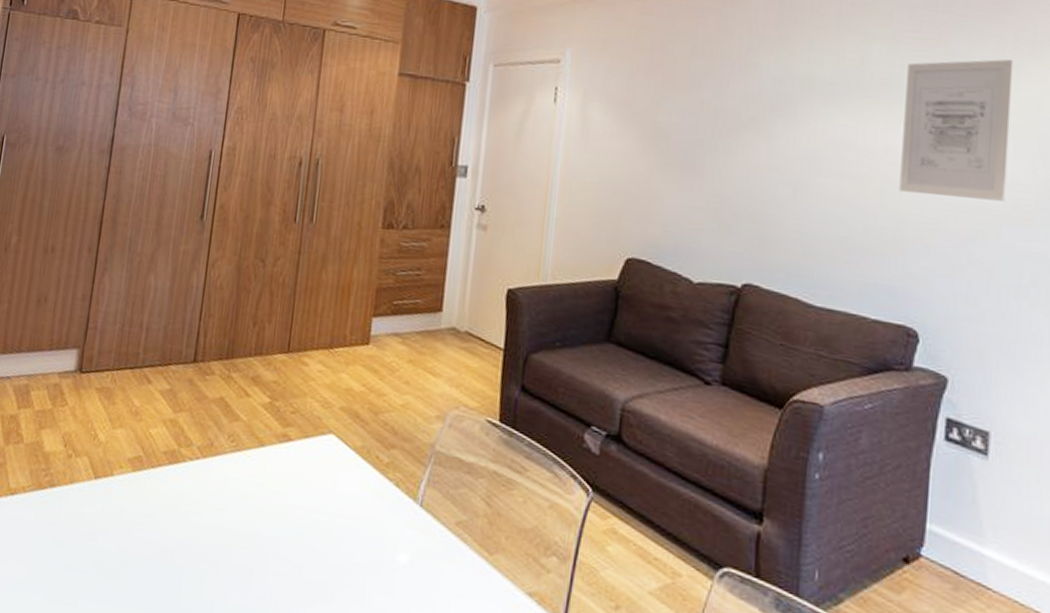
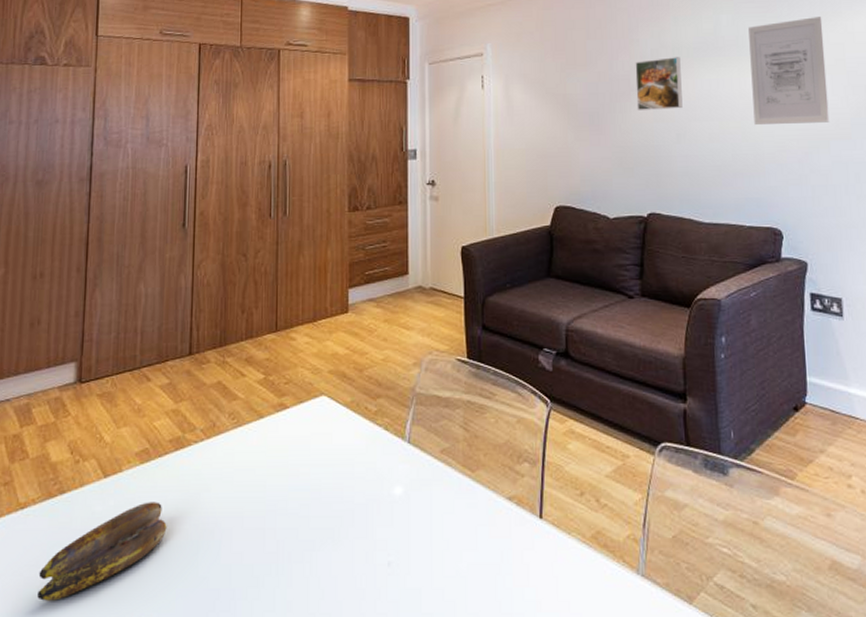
banana: none [18,513,153,598] -> present [37,502,167,601]
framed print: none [745,90,810,158] -> present [635,57,683,110]

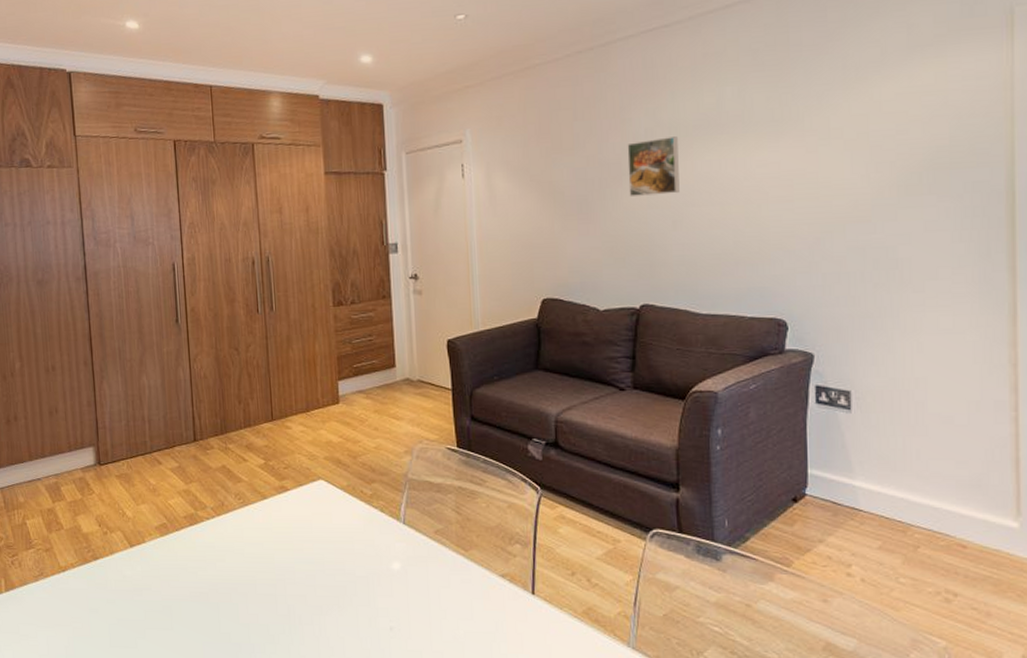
banana: present [37,502,167,601] -> none [84,569,190,647]
wall art: present [748,17,830,124] -> none [756,84,847,209]

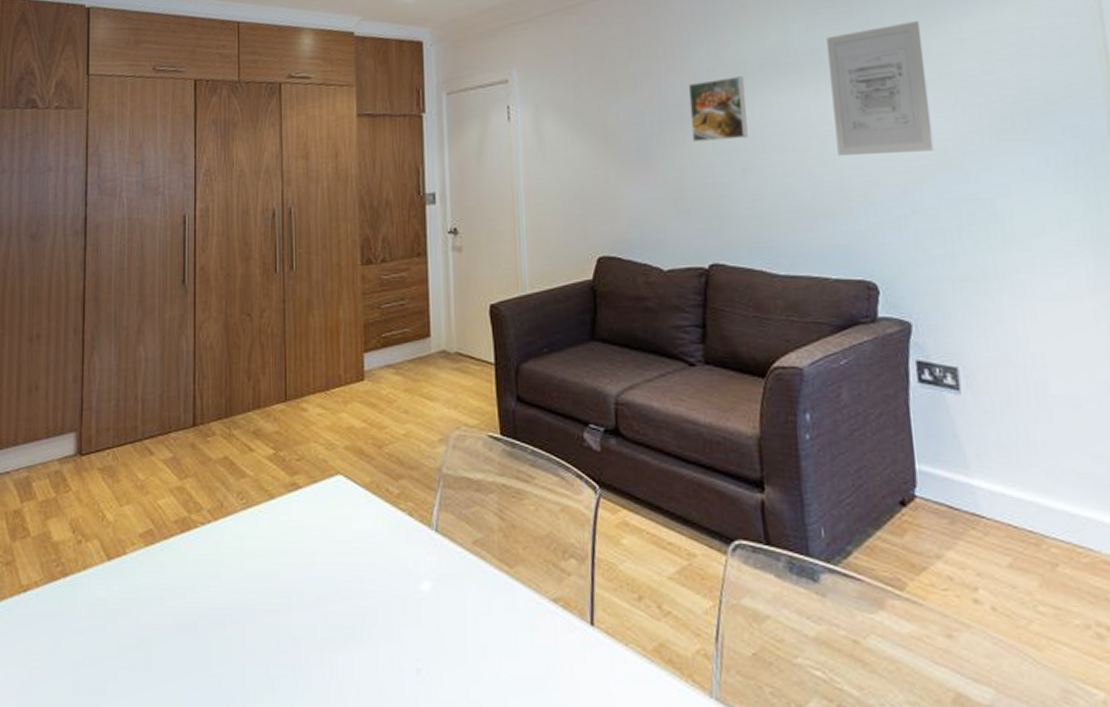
wall art: none [756,84,847,209] -> present [827,21,934,155]

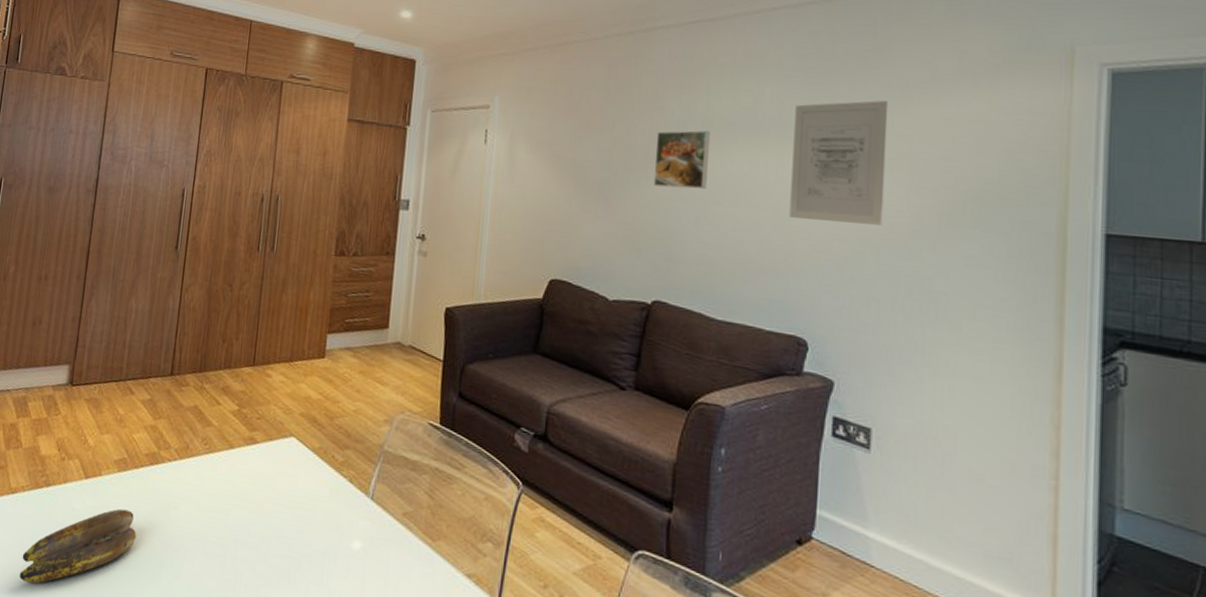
banana: none [42,589,175,694] -> present [19,508,137,584]

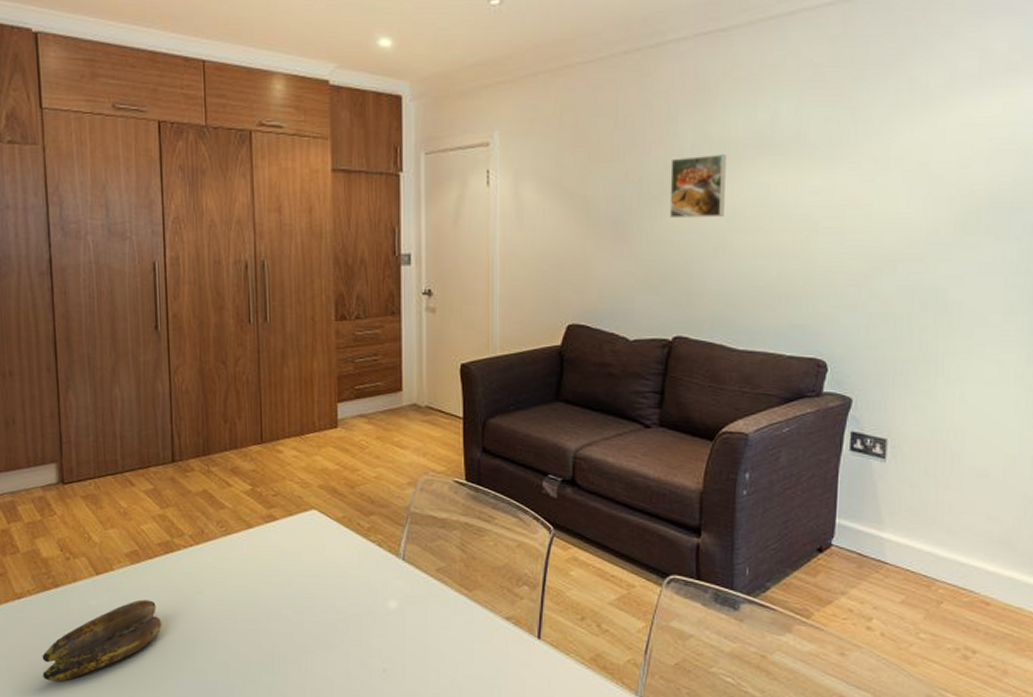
wall art: present [789,100,889,225] -> none [808,109,908,240]

